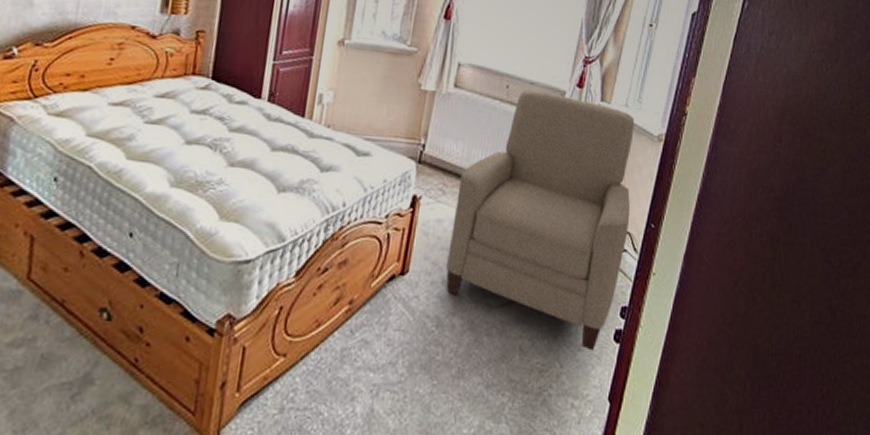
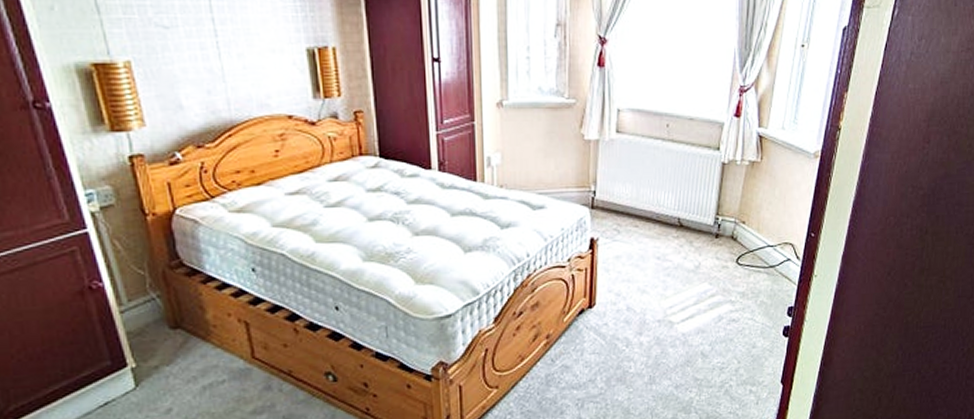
chair: present [446,89,635,351] -> none [629,126,792,347]

